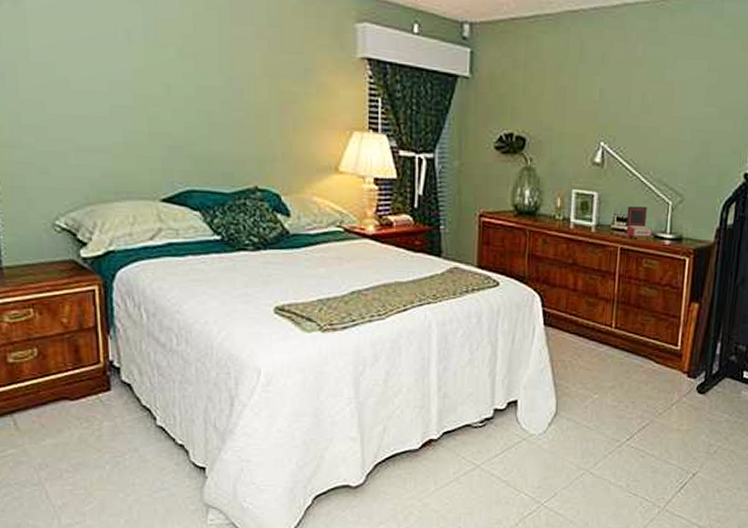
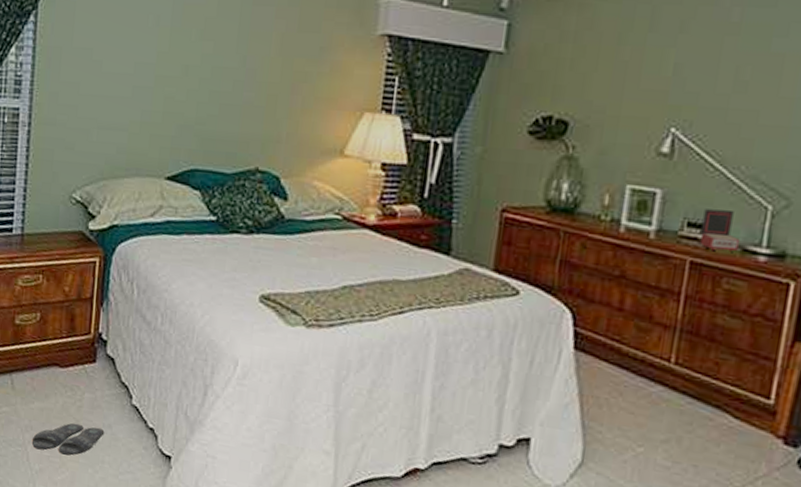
slippers: none [49,453,131,485] -> present [32,422,105,456]

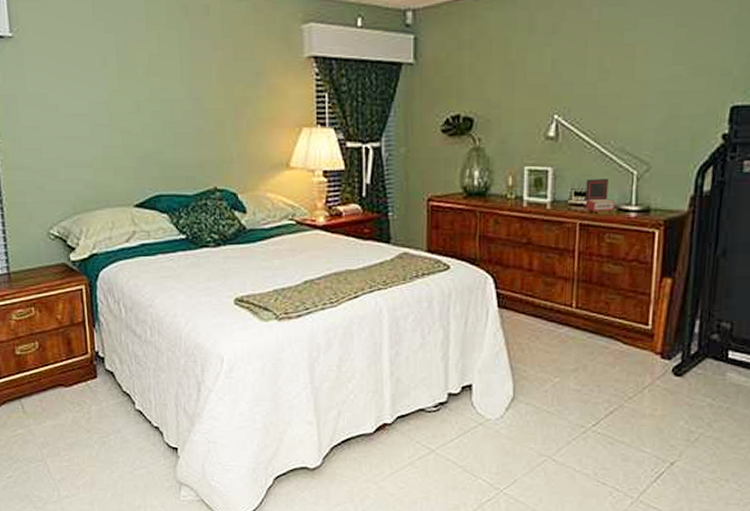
slippers: present [32,422,105,456] -> none [49,433,115,462]

